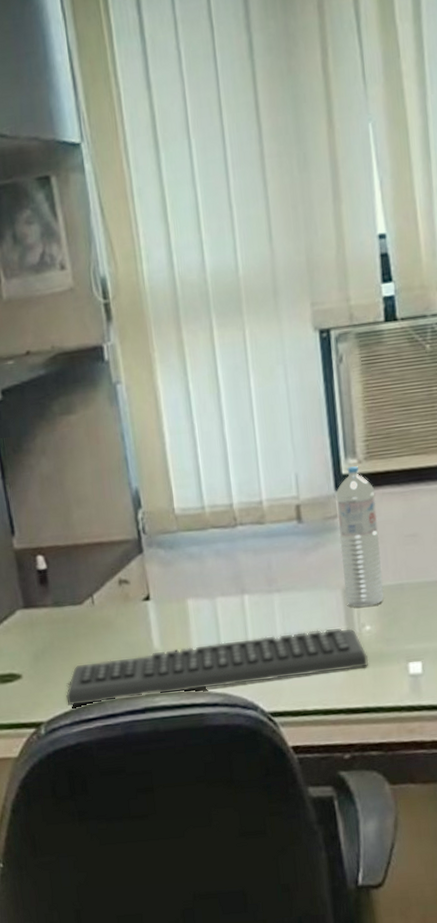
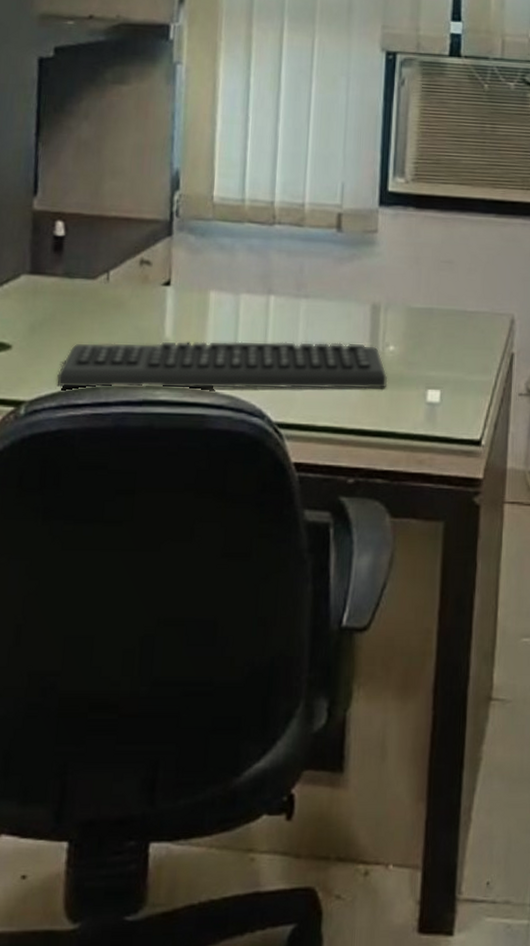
water bottle: present [335,466,384,607] -> none [374,185,418,326]

